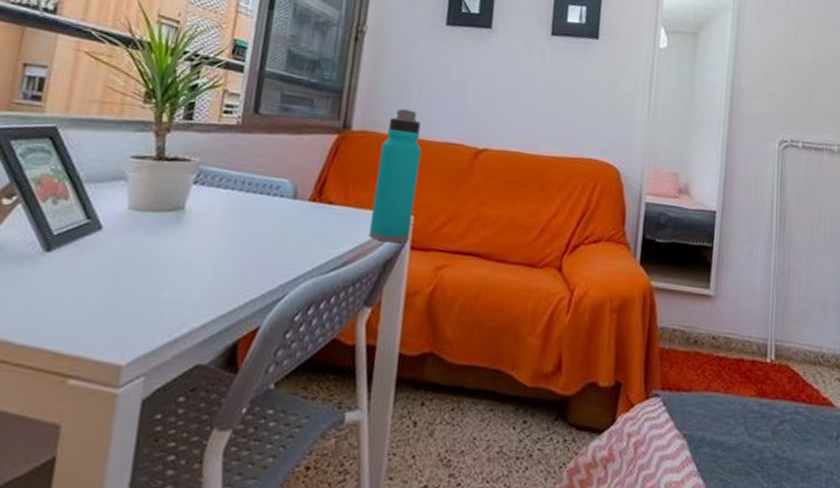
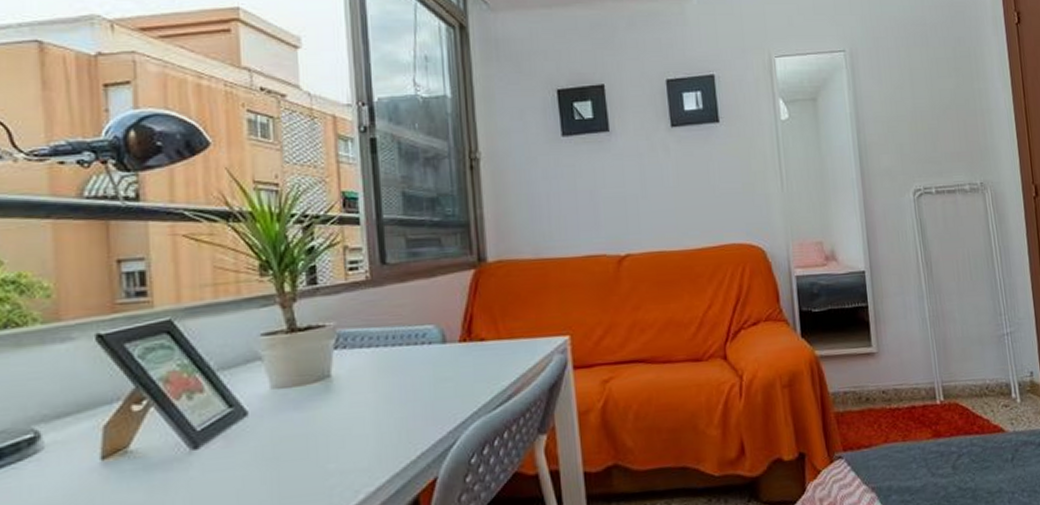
water bottle: present [369,108,422,243] -> none [521,230,570,368]

